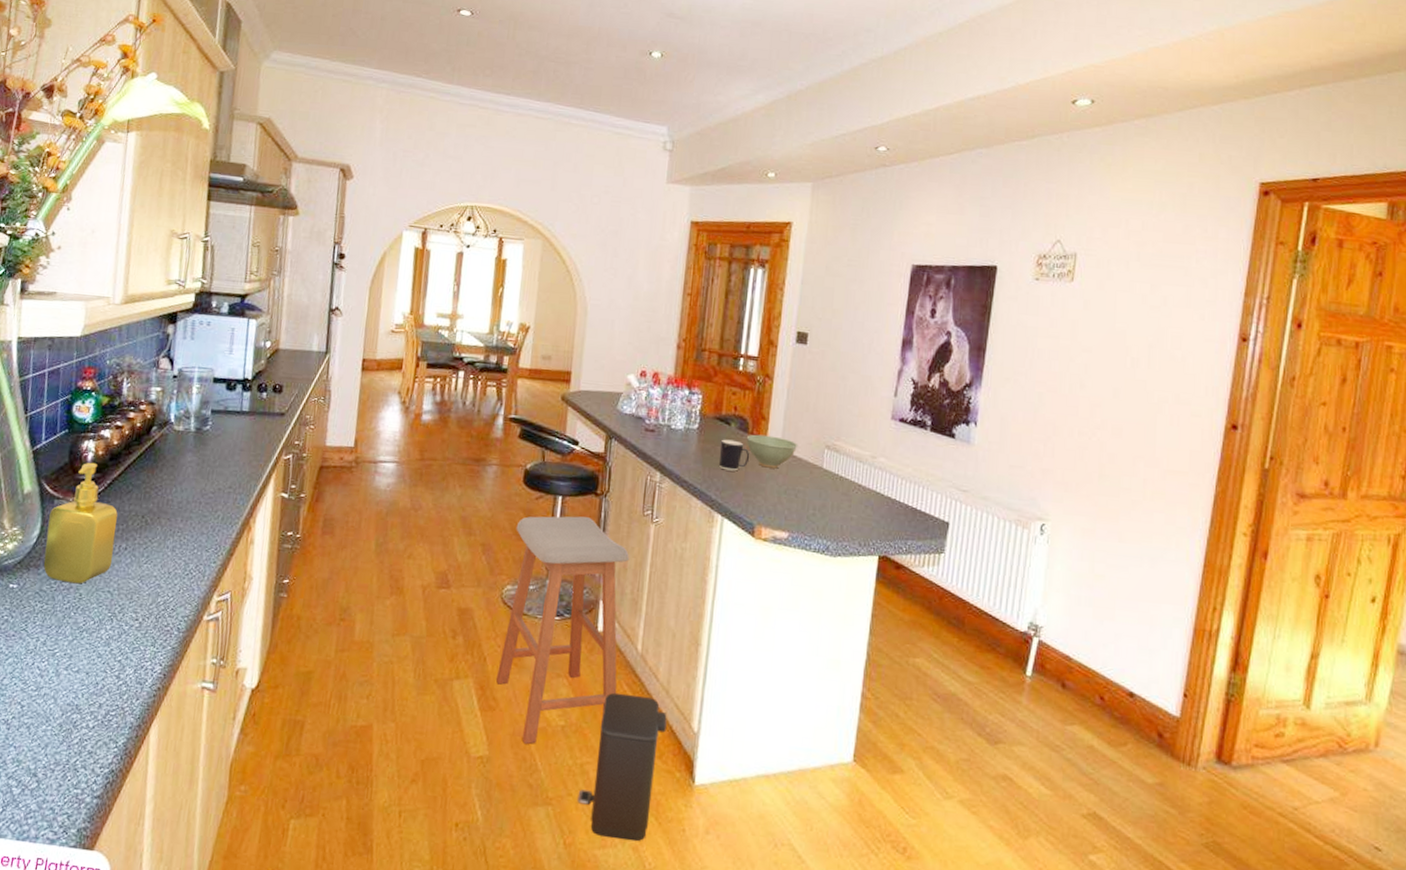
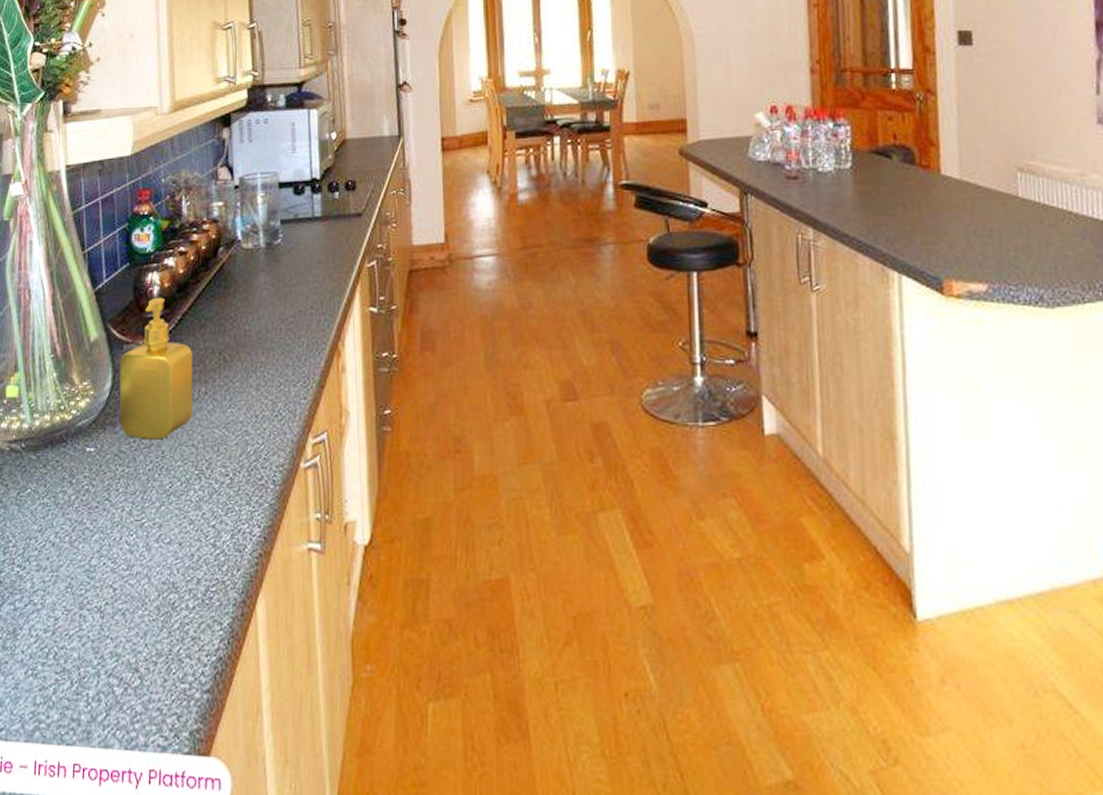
stool: present [495,516,630,745] -> none [647,294,800,586]
pedal bin: present [577,692,667,841] -> none [770,510,870,699]
mug: present [719,439,750,471] -> none [882,176,923,215]
bowl: present [746,434,799,469] -> none [914,164,982,205]

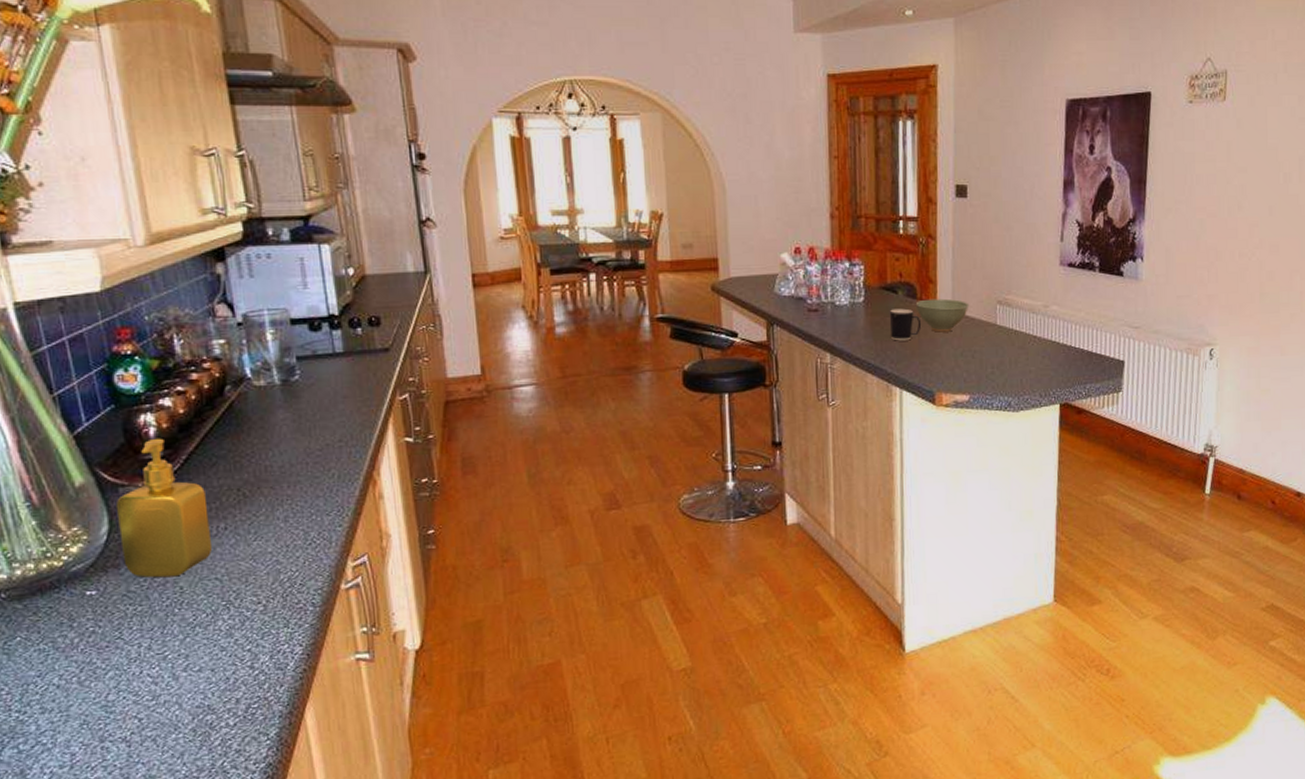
mug: none [882,176,923,215] -> present [889,308,922,341]
bowl: none [914,164,982,205] -> present [915,298,970,332]

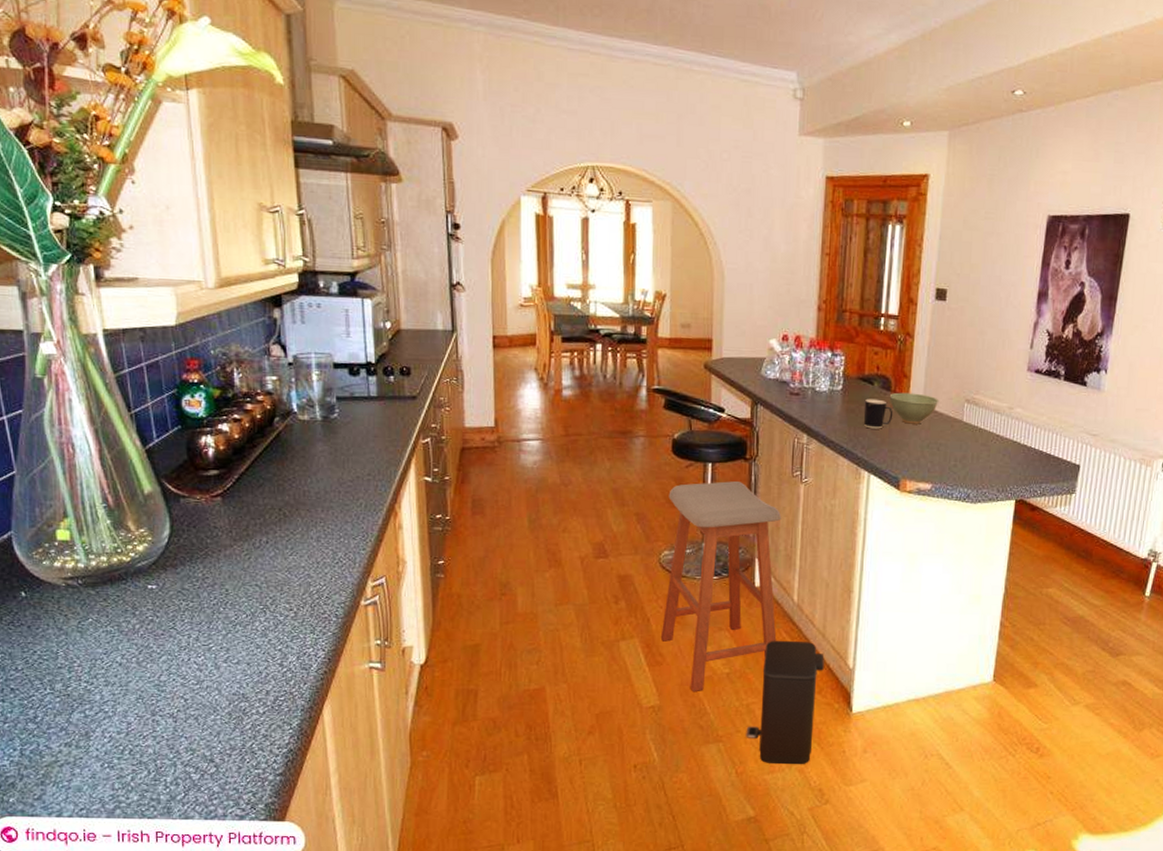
soap dispenser: present [115,438,213,578] -> none [176,458,255,580]
stool: none [683,411,816,649] -> present [660,481,782,692]
pedal bin: none [790,579,870,719] -> present [746,640,825,764]

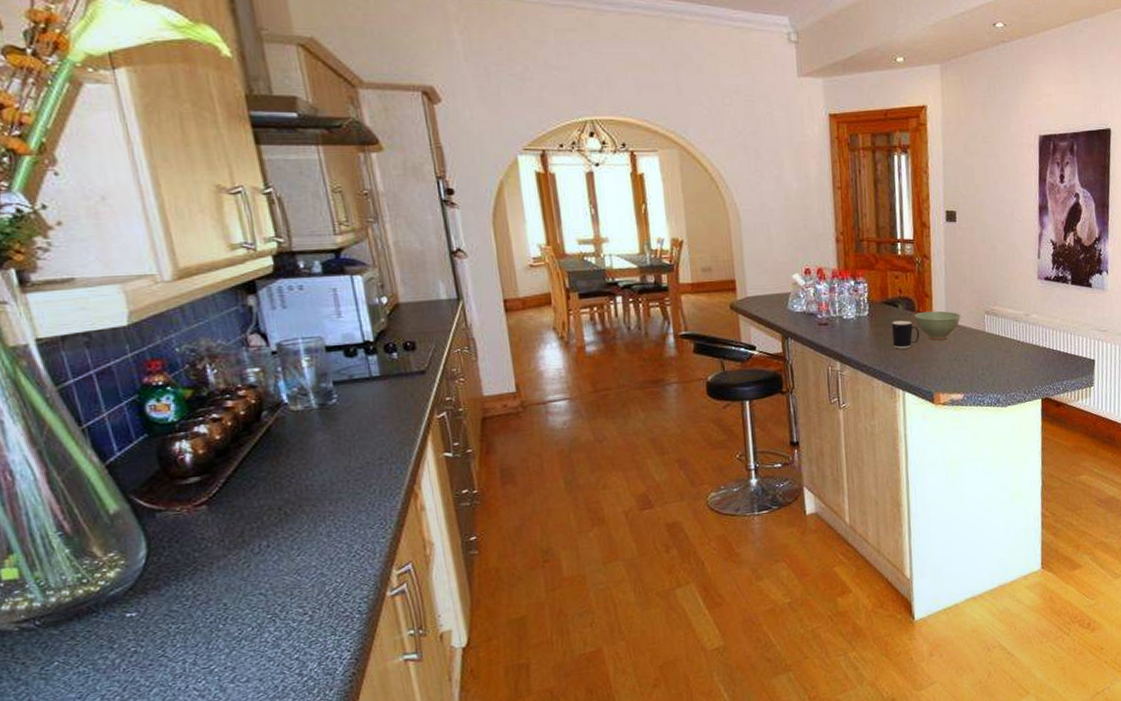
stool: present [660,481,782,692] -> none [708,415,834,627]
pedal bin: present [746,640,825,764] -> none [814,559,883,684]

